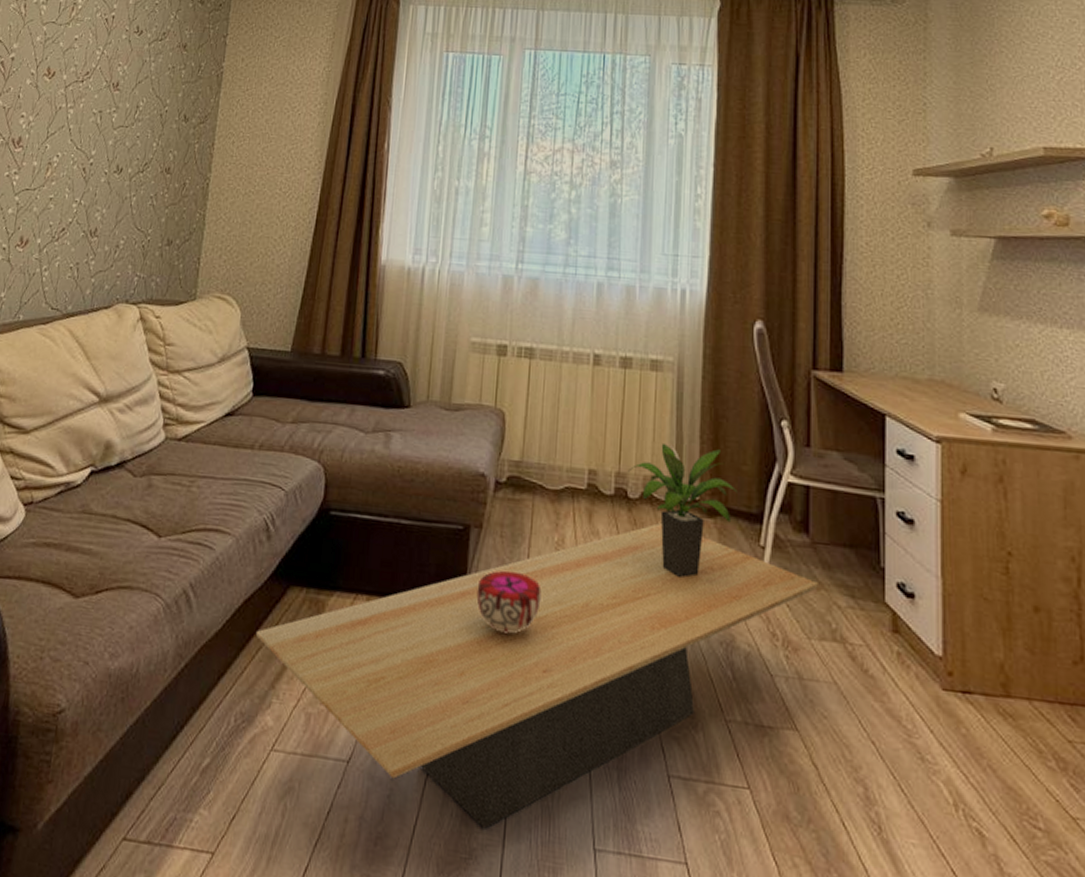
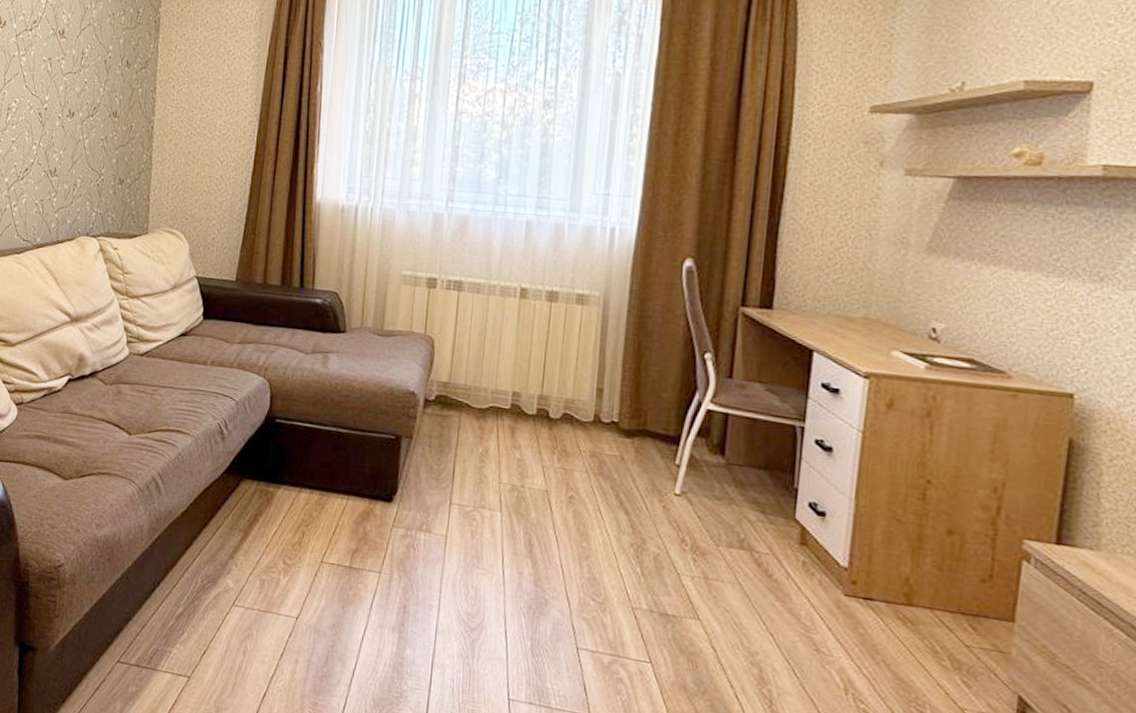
coffee table: present [256,522,820,829] -> none [216,440,732,677]
decorative bowl: present [476,570,542,634] -> none [407,475,466,527]
potted plant: present [628,444,738,579] -> none [550,371,656,489]

